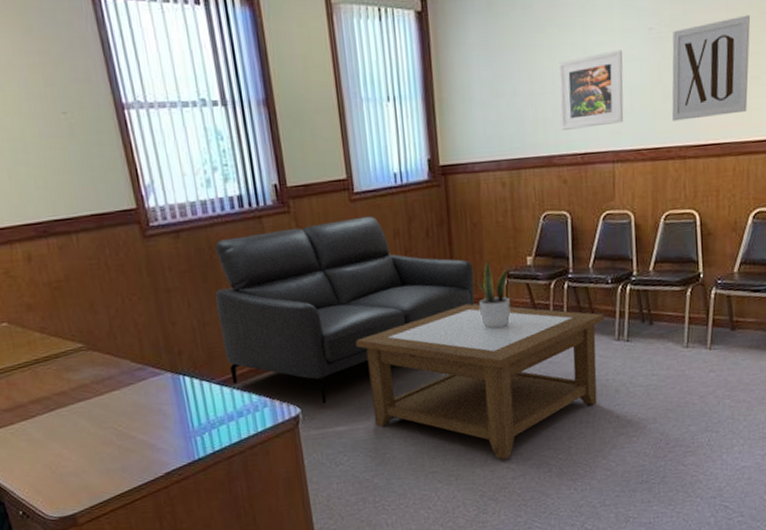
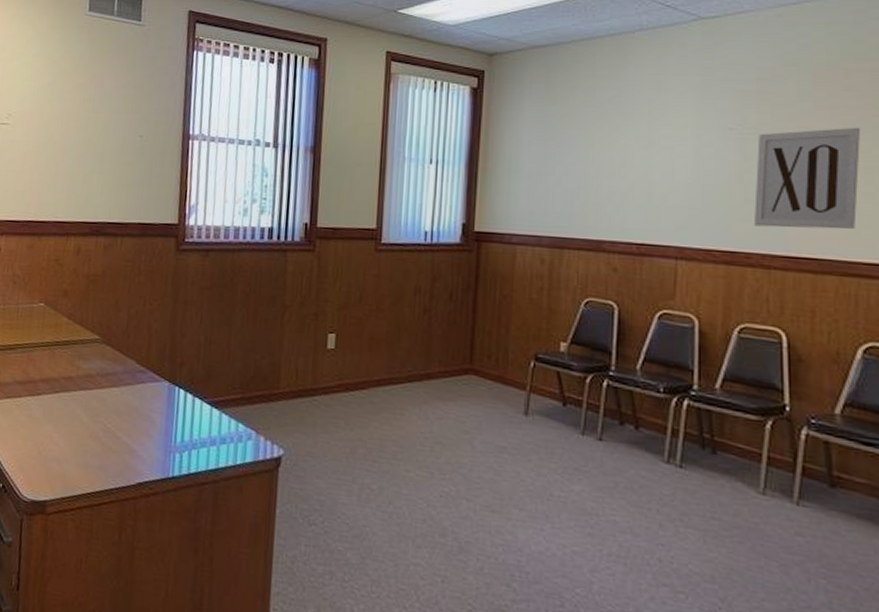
sofa: present [215,216,475,403] -> none [223,265,497,451]
coffee table: present [355,304,605,460] -> none [355,379,652,574]
potted plant: present [473,259,514,329] -> none [495,336,542,416]
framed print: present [558,49,624,130] -> none [615,145,696,219]

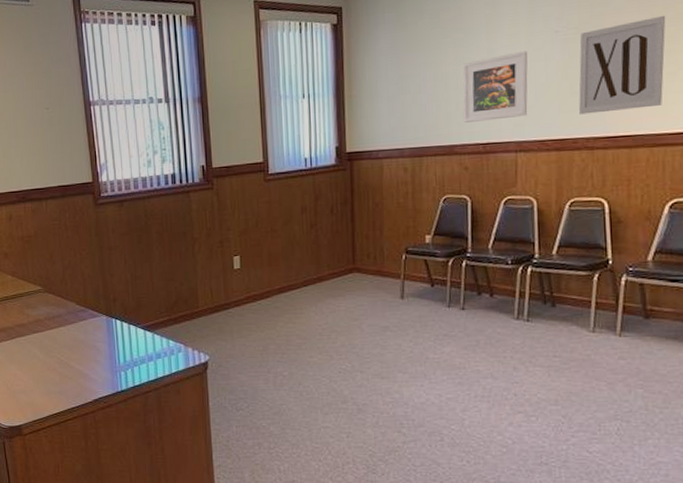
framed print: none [615,145,696,219] -> present [462,51,528,123]

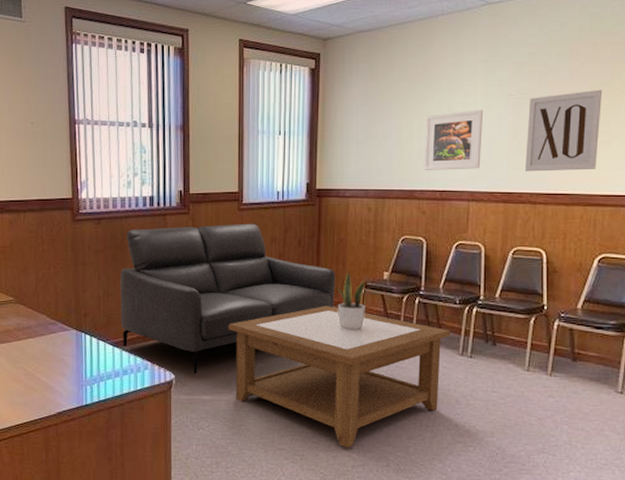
sofa: none [147,194,374,353] -> present [120,223,336,373]
coffee table: none [261,275,504,423] -> present [228,306,451,448]
potted plant: none [373,236,412,300] -> present [335,270,370,330]

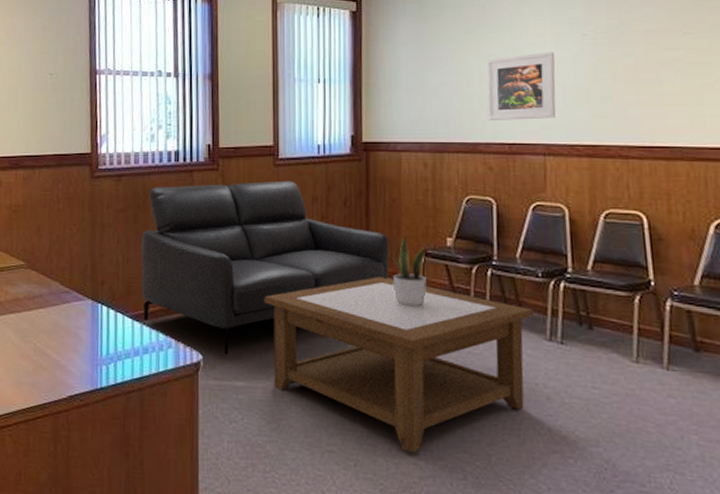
wall art: present [525,89,603,172] -> none [609,26,701,121]

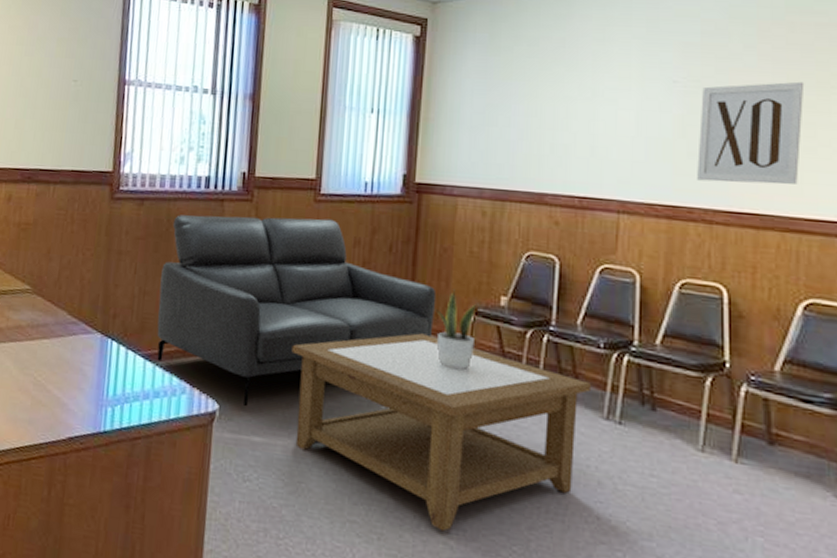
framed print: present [486,52,556,120] -> none [557,97,640,173]
wall art: none [609,26,701,121] -> present [697,81,805,185]

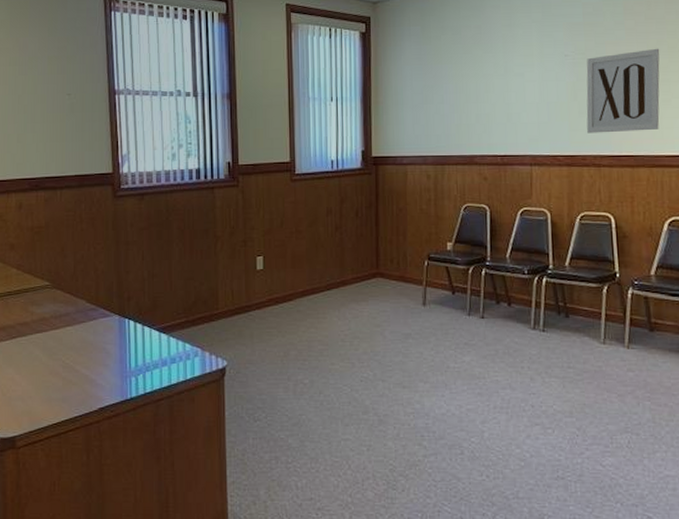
sofa: present [157,215,437,406] -> none [166,195,397,359]
coffee table: present [291,333,592,532] -> none [284,280,521,436]
potted plant: present [434,289,482,371] -> none [396,241,434,306]

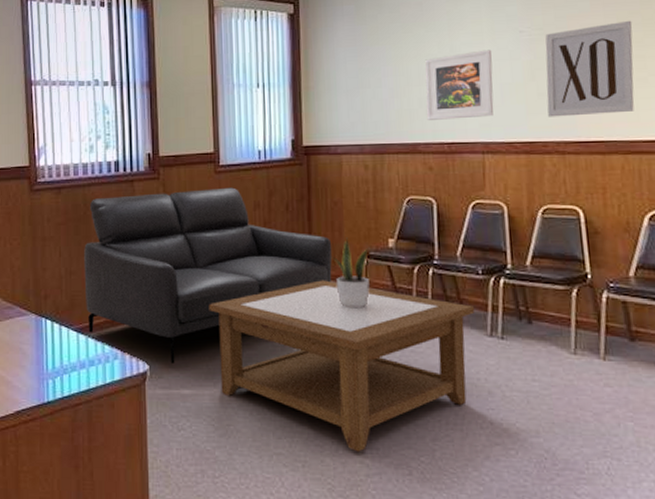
sofa: none [166,195,397,359] -> present [84,187,332,363]
coffee table: none [284,280,521,436] -> present [208,280,475,452]
potted plant: none [396,241,434,306] -> present [331,237,374,309]
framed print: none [482,71,541,134] -> present [425,49,494,120]

